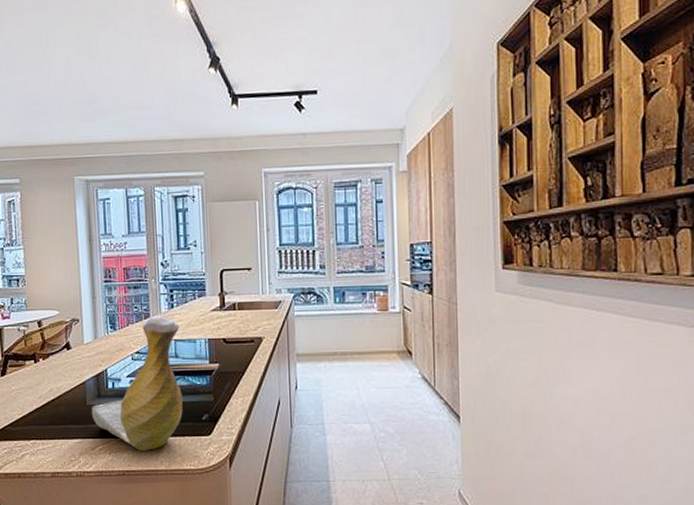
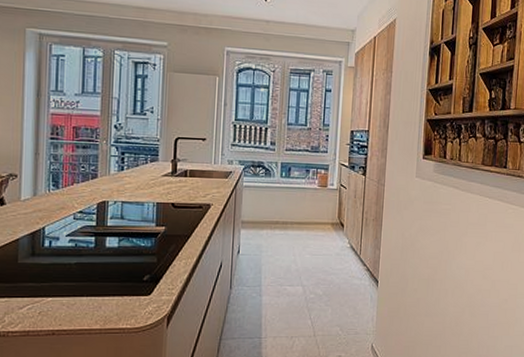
vase: present [91,316,183,451] -> none [22,177,128,310]

